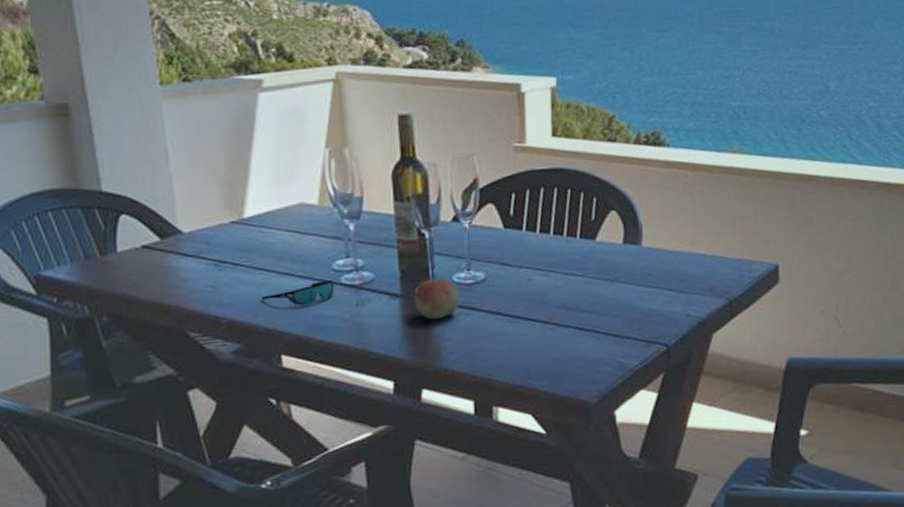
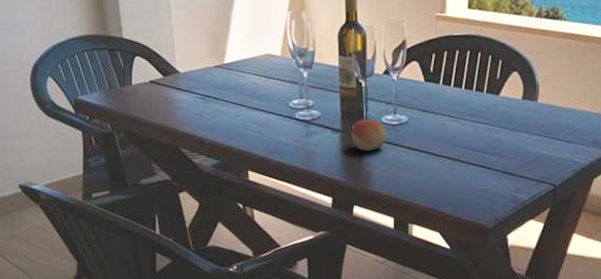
sunglasses: present [262,280,335,306] -> none [235,115,290,134]

